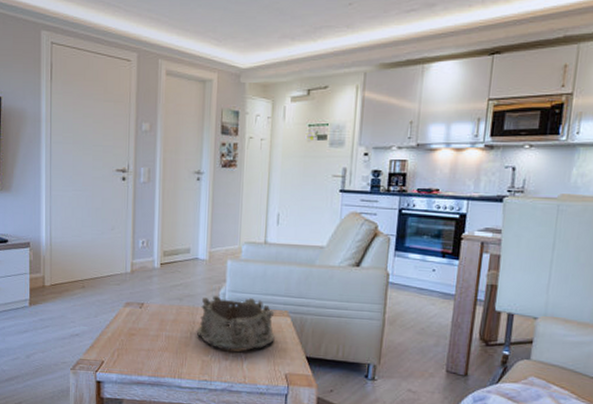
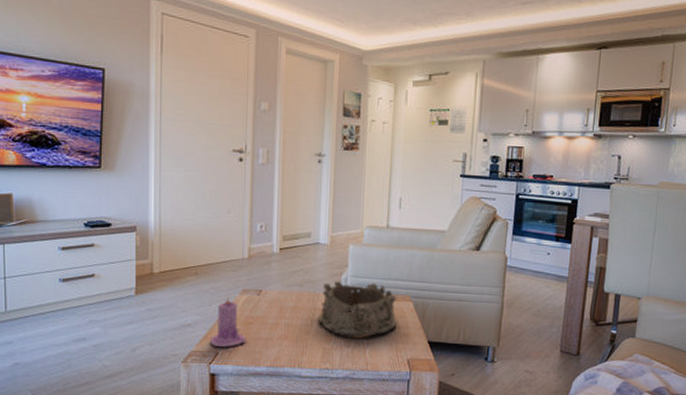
candle: none [97,309,130,357] -> present [211,297,246,347]

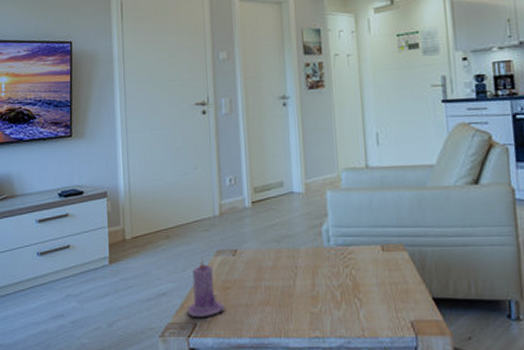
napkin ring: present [318,281,397,338] -> none [301,232,392,298]

